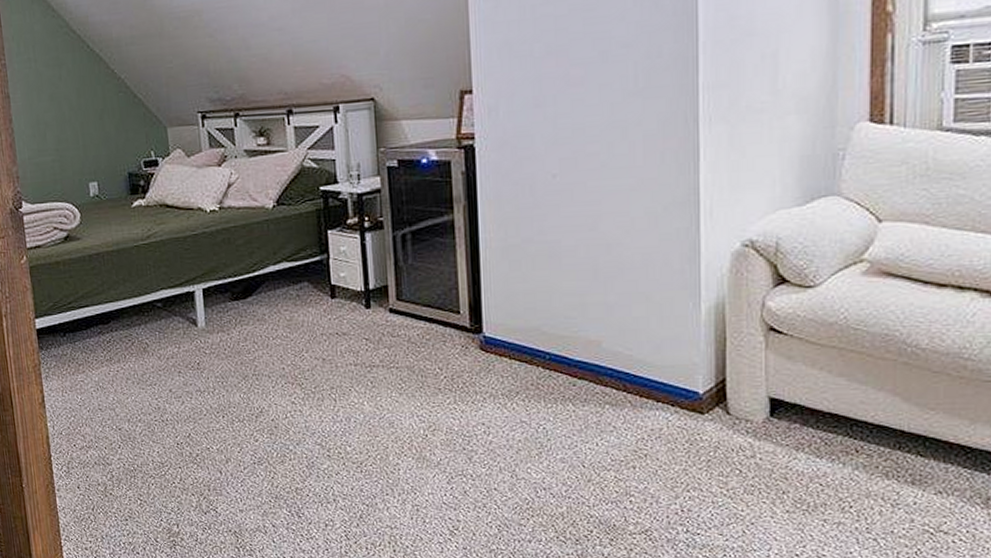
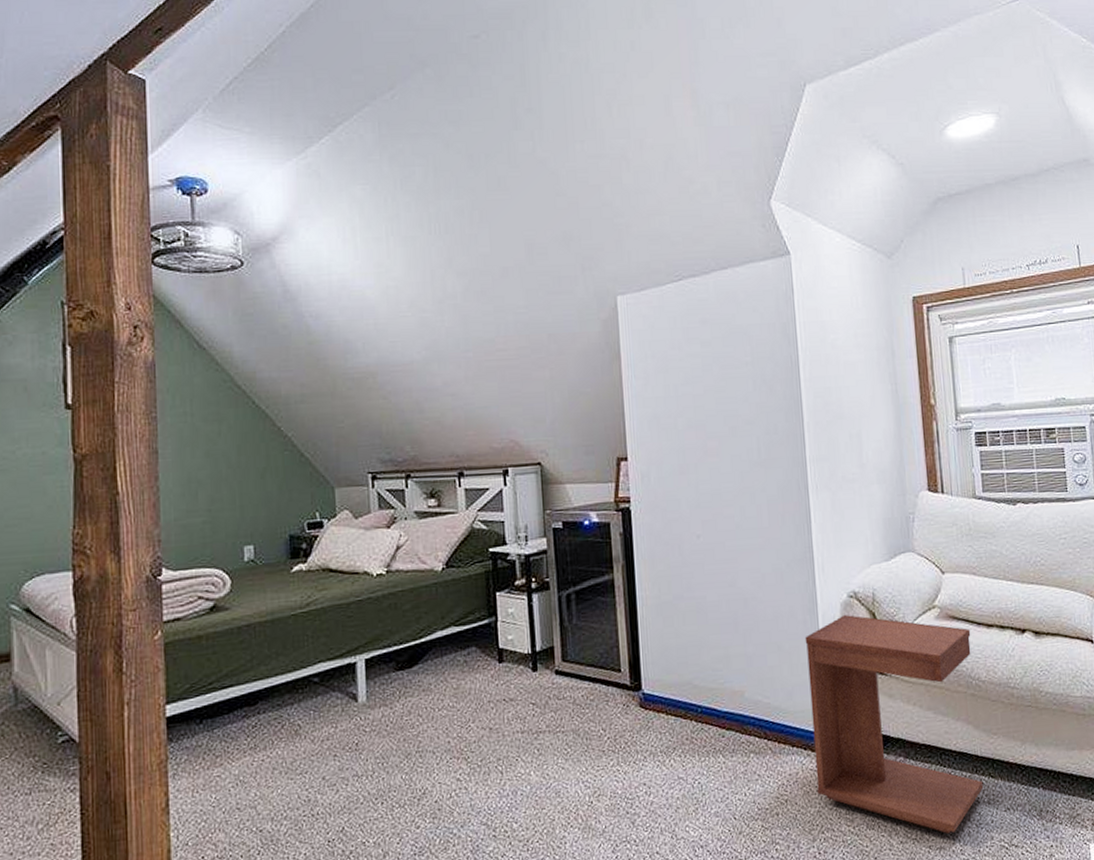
side table: none [681,266,912,510] -> present [805,615,984,834]

